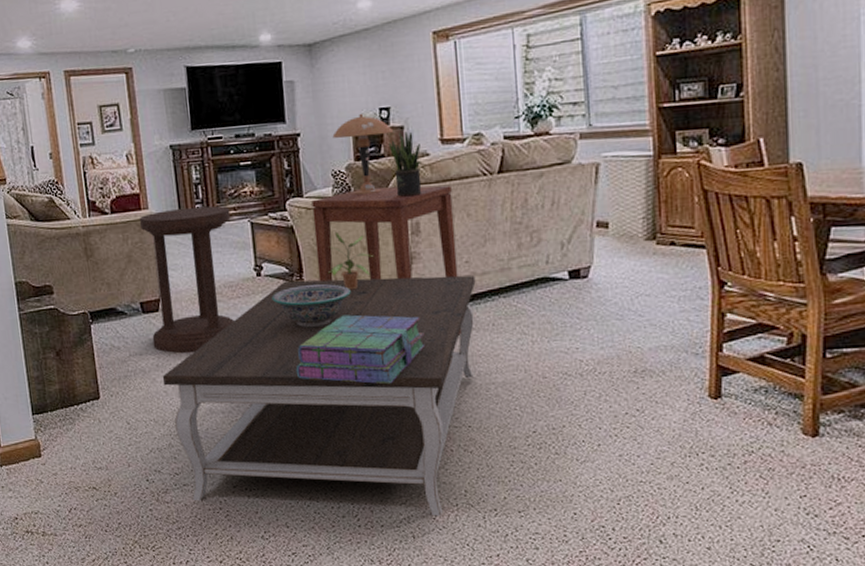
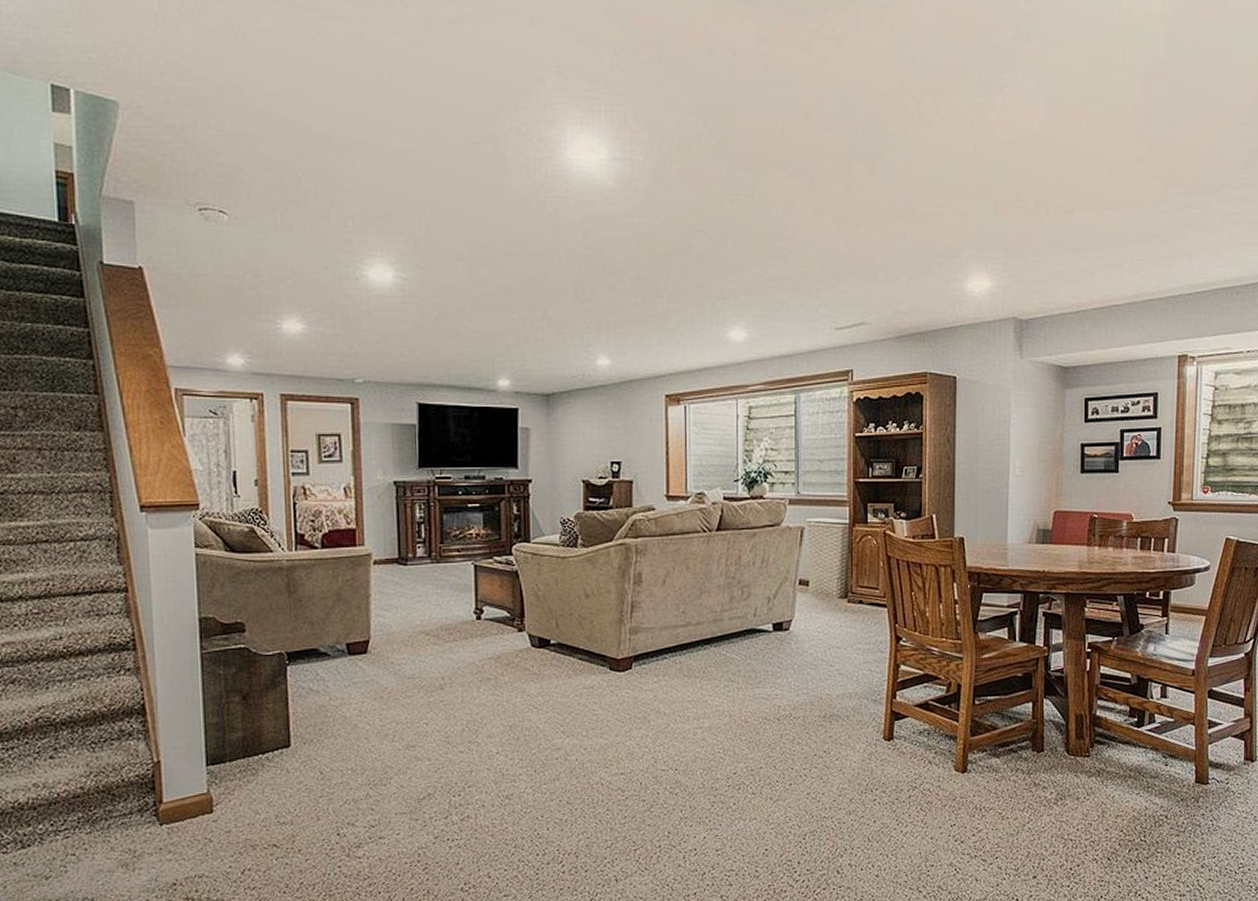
side table: present [139,206,234,354] -> none [353,546,453,698]
coffee table: present [162,276,476,517] -> none [365,625,690,859]
decorative bowl: present [271,284,351,328] -> none [490,629,571,673]
stack of books: present [295,315,426,385] -> none [510,660,640,730]
side table: present [311,185,461,334] -> none [538,536,675,681]
potted plant: present [327,231,374,290] -> none [549,578,597,636]
table lamp: present [332,113,393,196] -> none [564,465,622,544]
potted plant: present [389,131,422,197] -> none [618,486,647,548]

